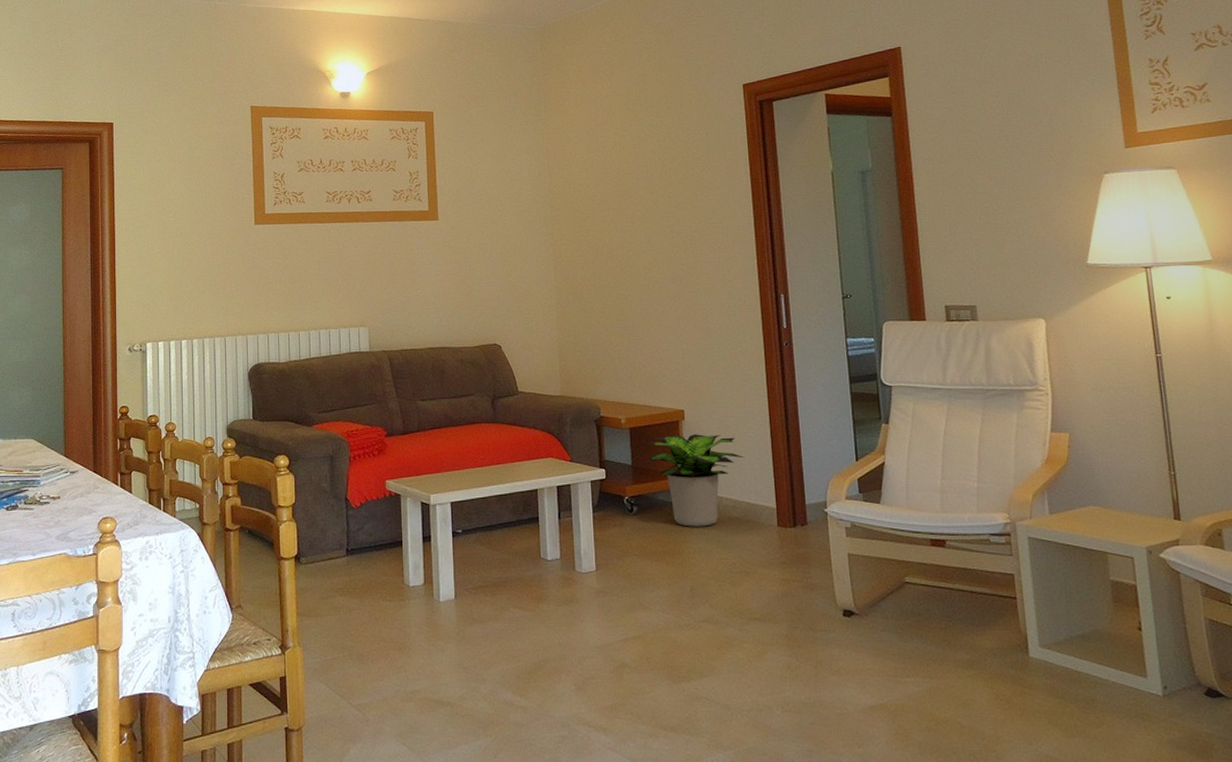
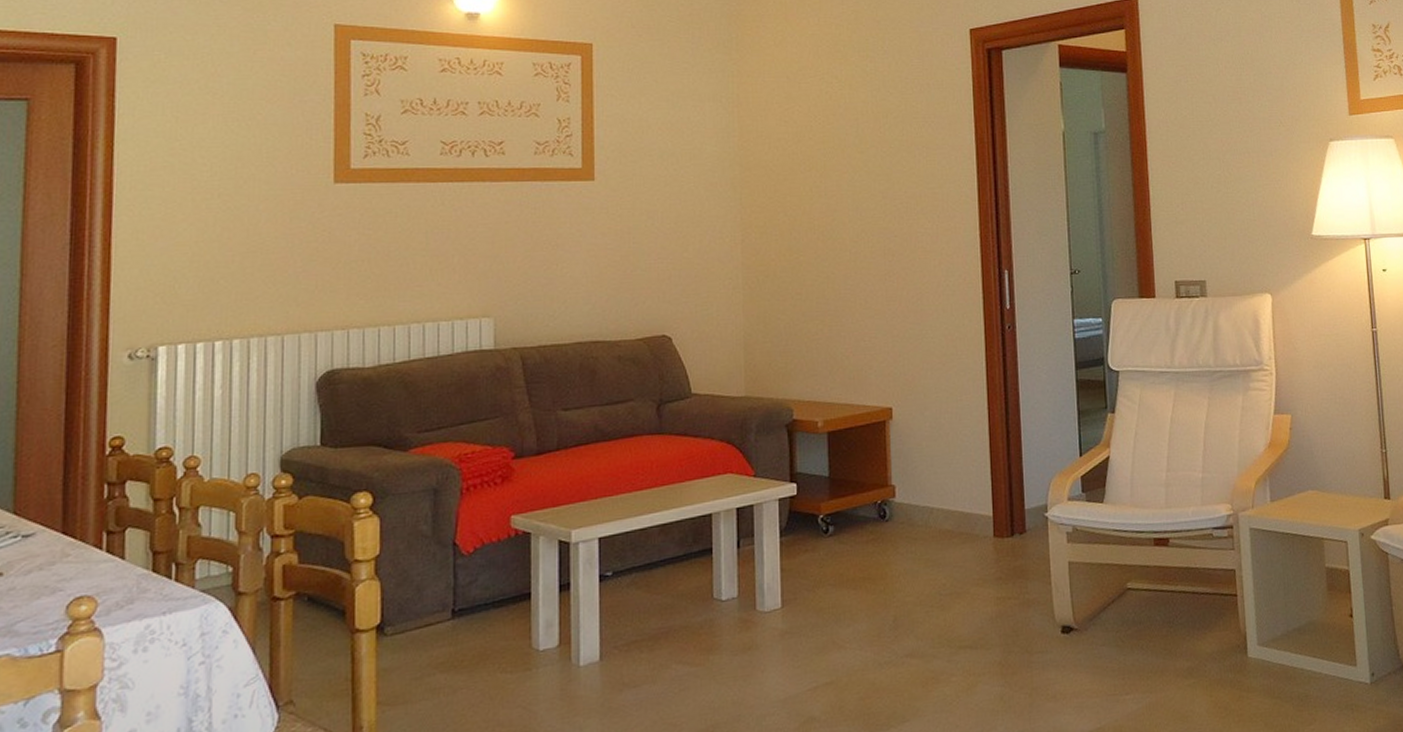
potted plant: present [646,434,744,527] -> none [845,435,959,546]

